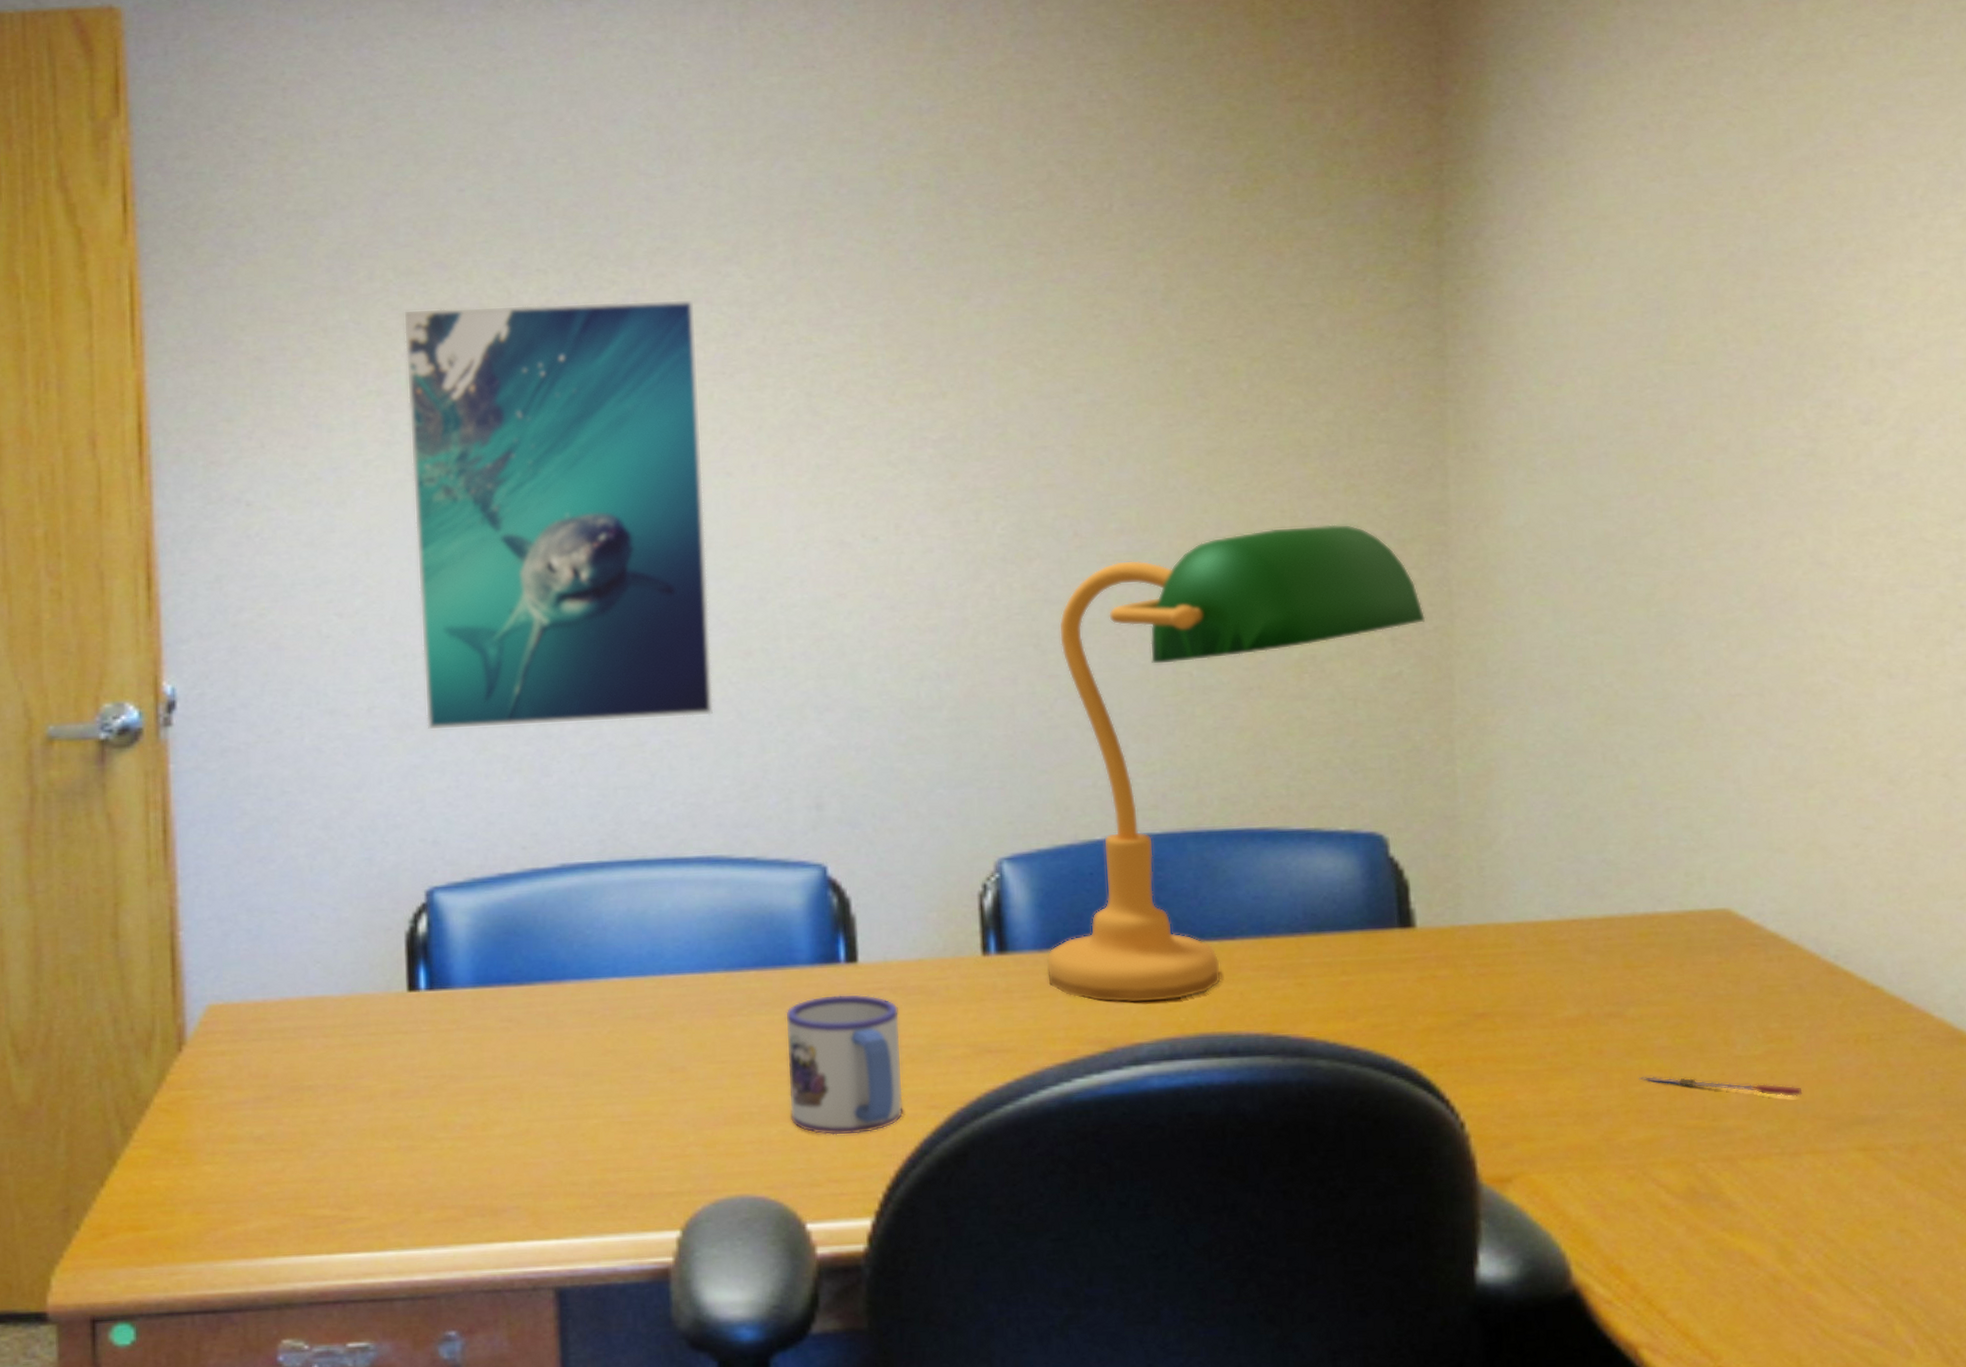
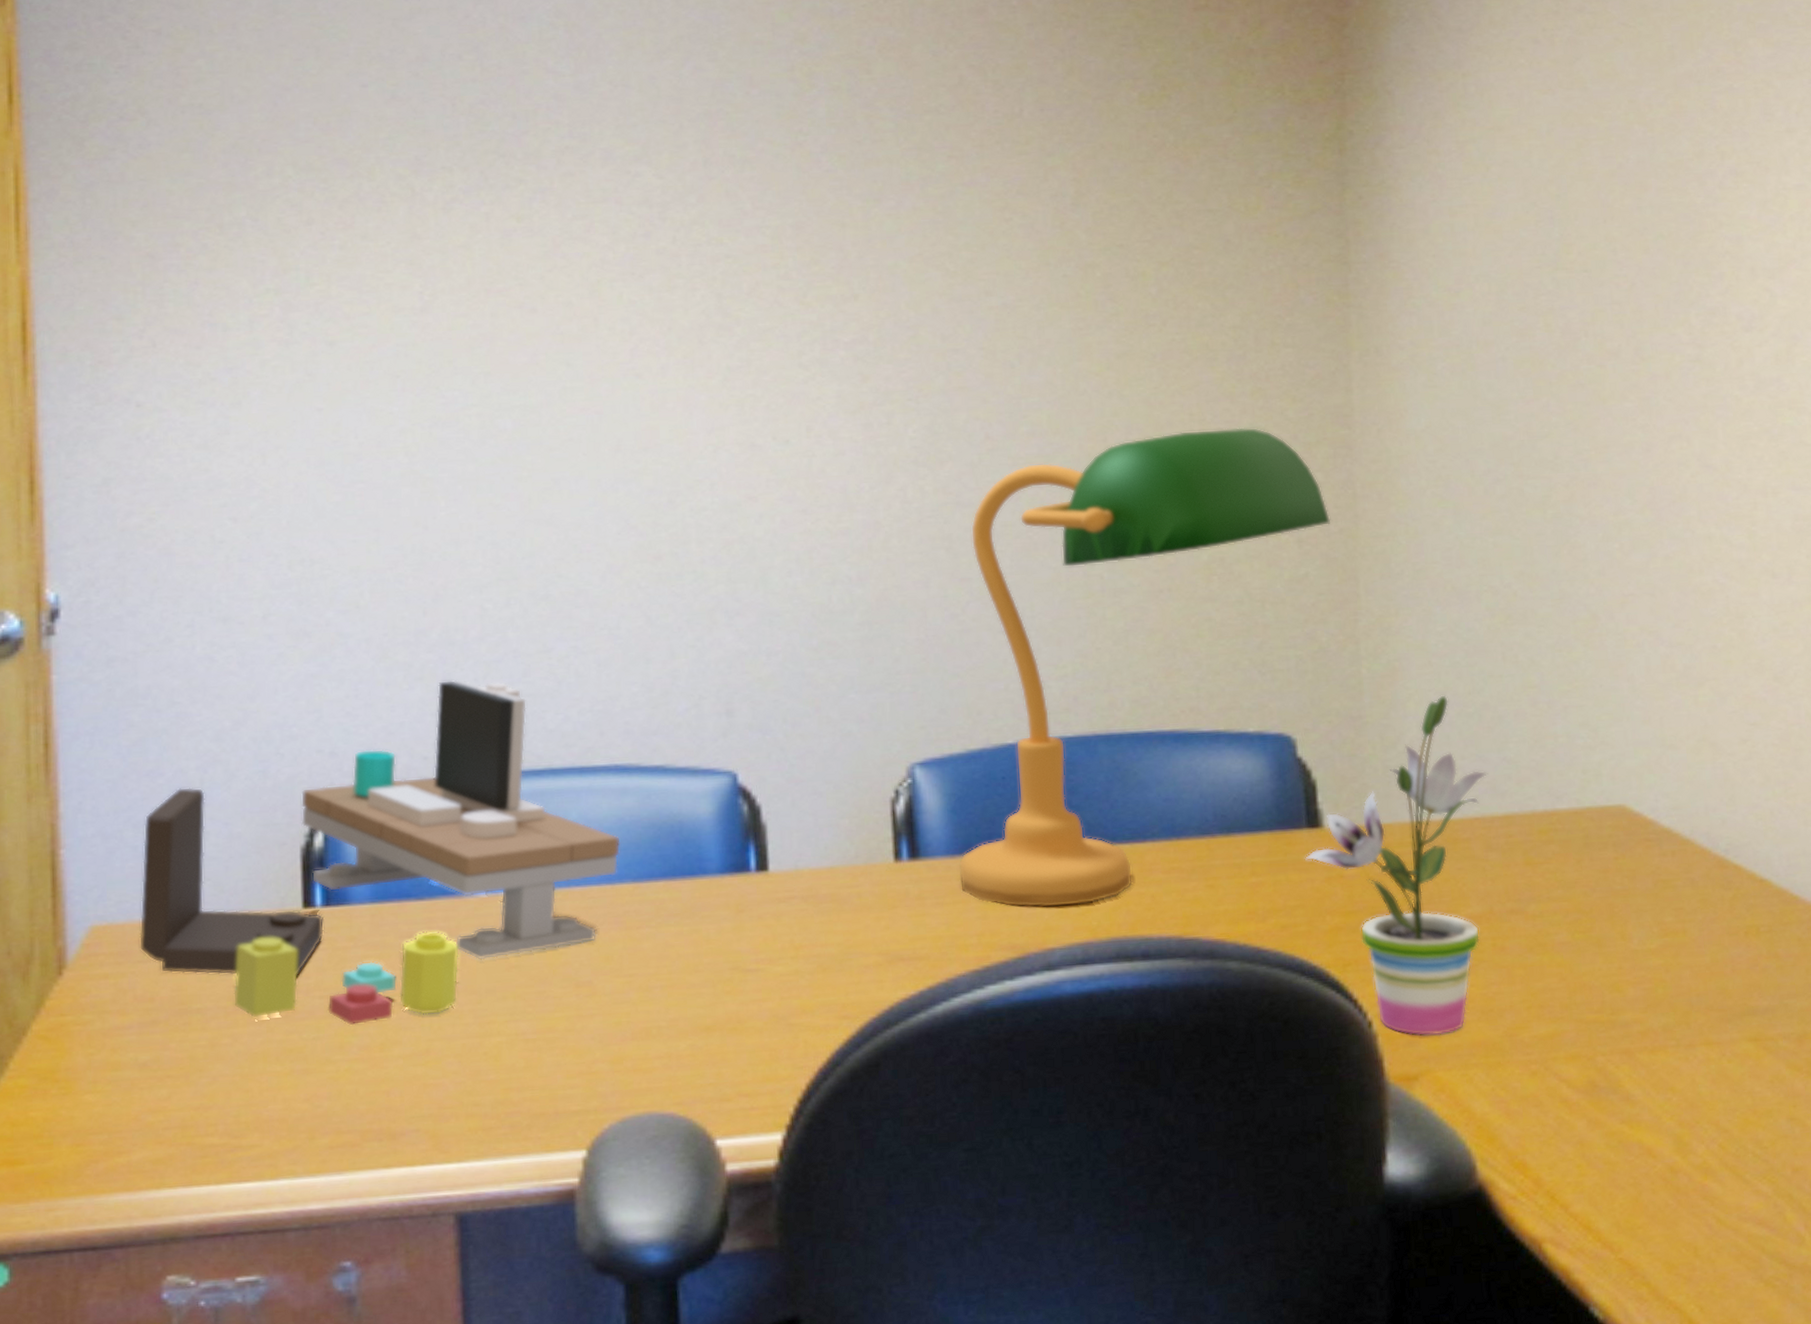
desk organizer: none [253,772,713,1105] -> present [138,679,621,1026]
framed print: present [403,298,714,731] -> none [303,198,622,638]
mug: present [785,993,904,1136] -> none [694,903,815,1049]
potted plant: none [1397,795,1587,1139] -> present [1305,695,1488,1036]
pen: present [1639,1075,1803,1098] -> none [1540,971,1696,990]

